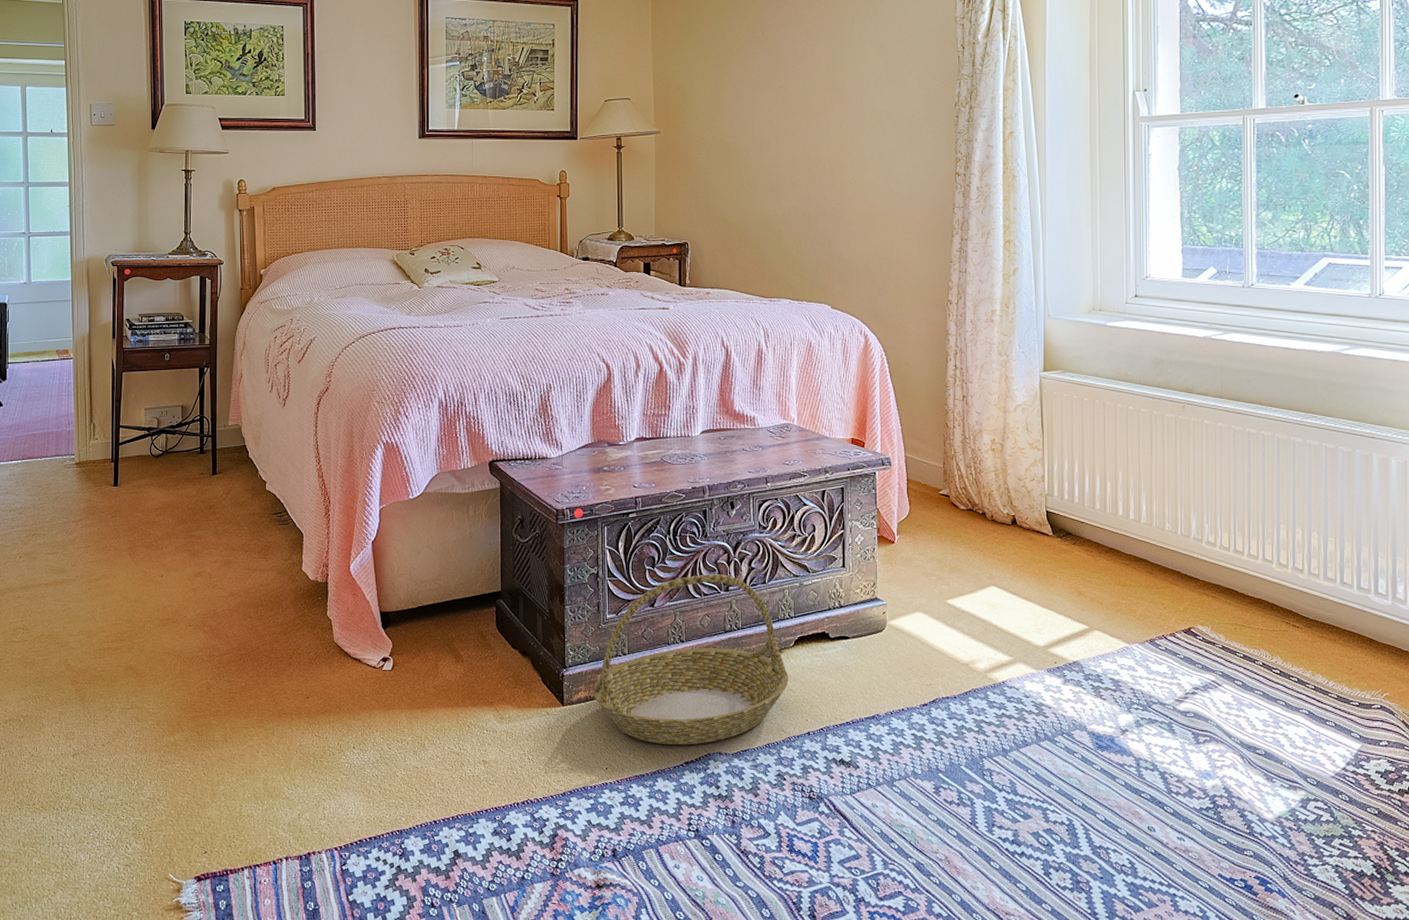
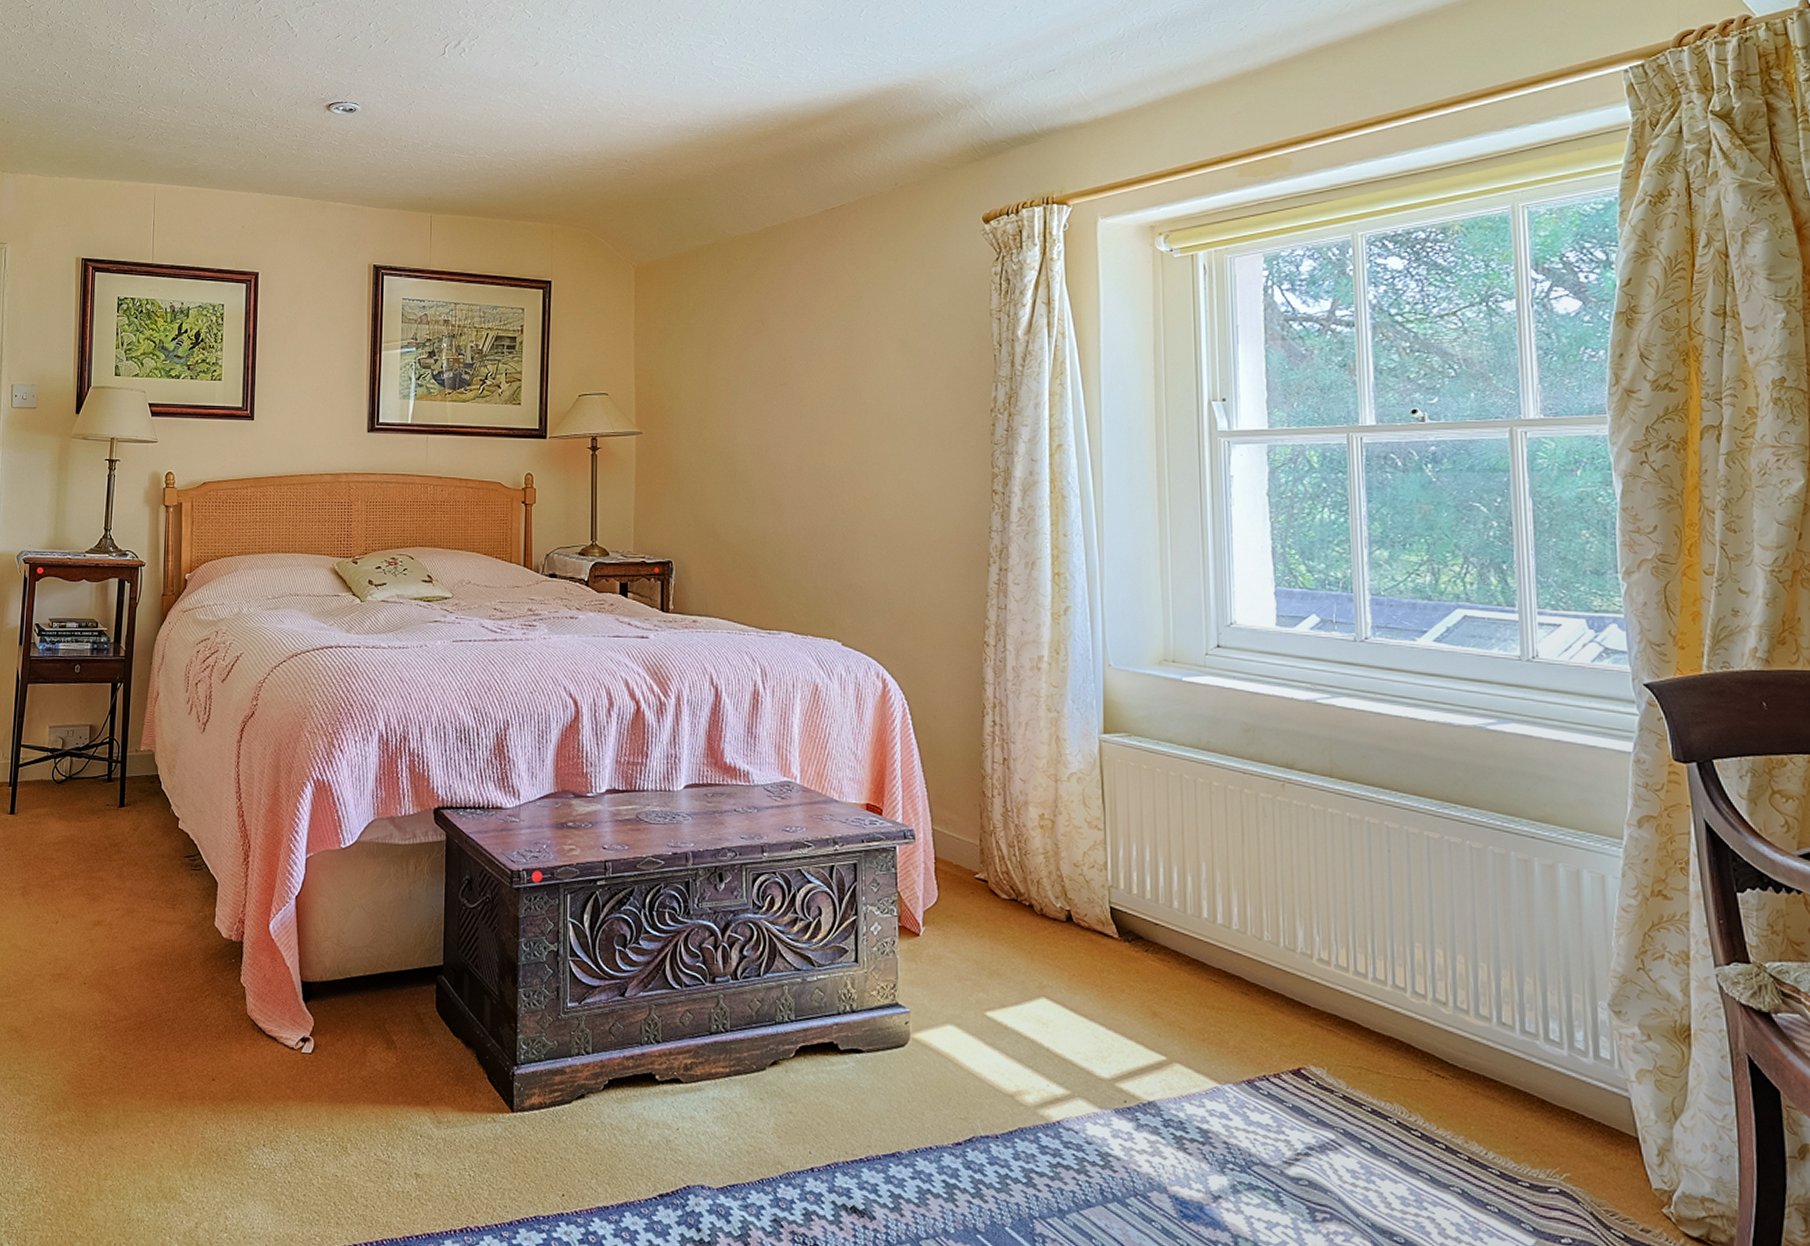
basket: present [593,574,789,745] -> none [549,960,788,1174]

